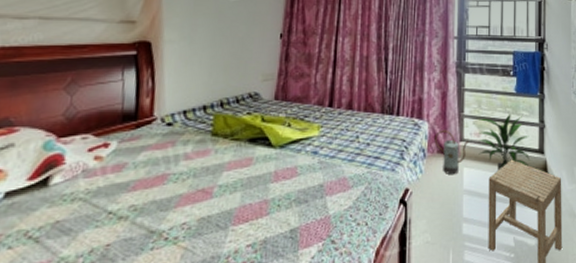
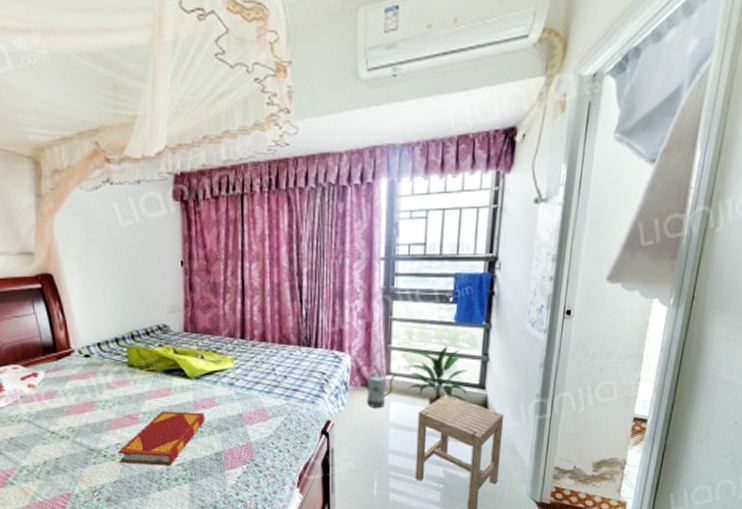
hardback book: none [181,183,284,248] -> present [118,411,205,466]

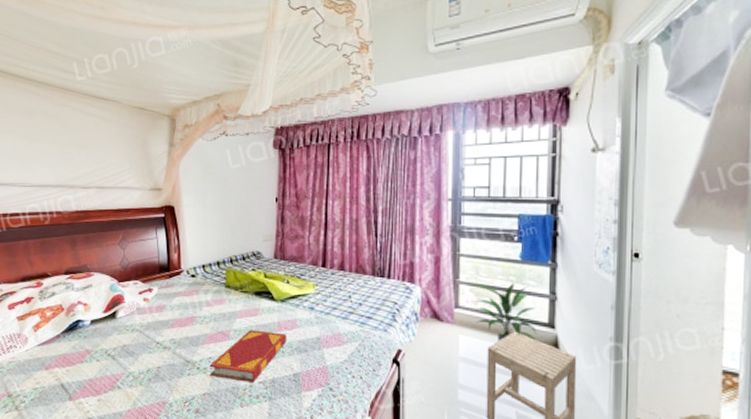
watering can: present [357,362,397,409] -> none [427,295,466,341]

